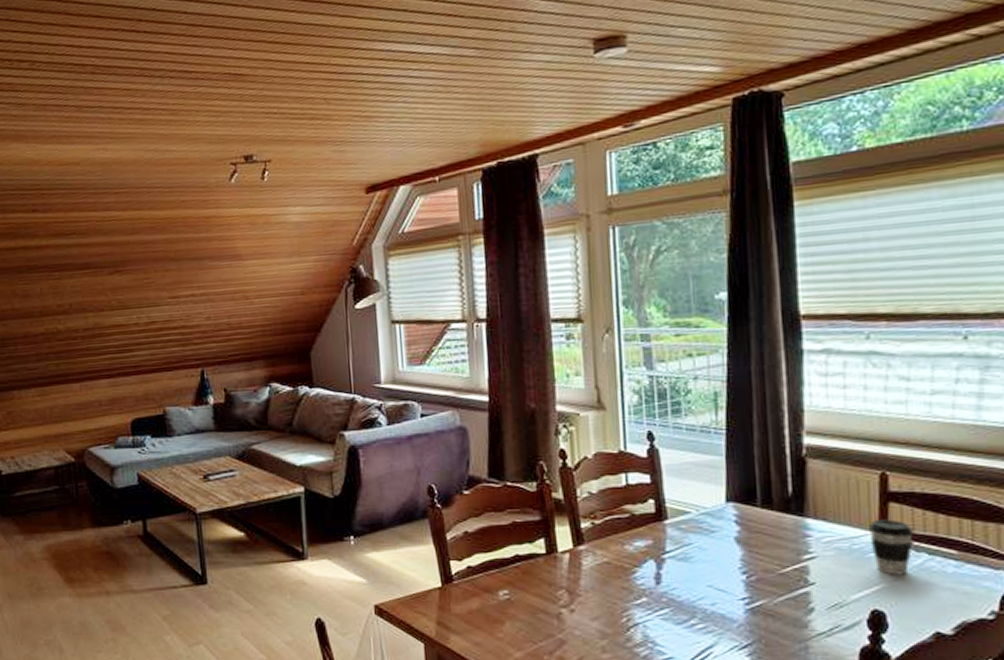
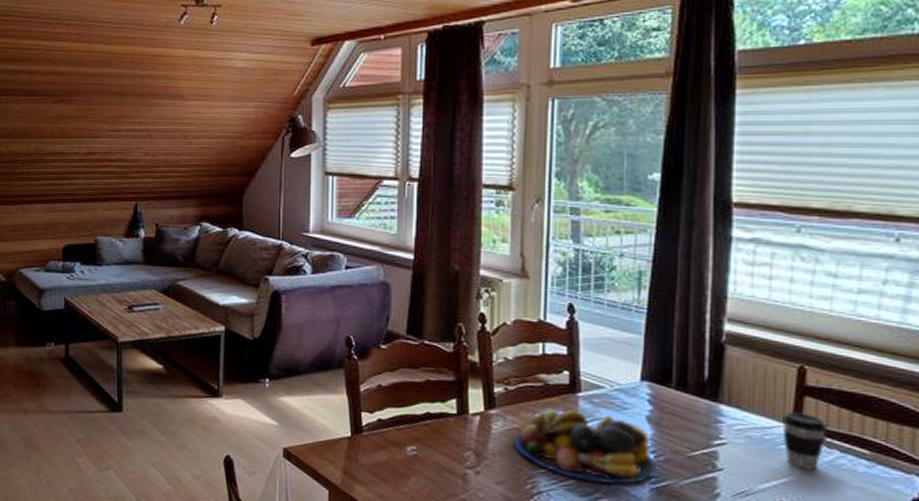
fruit bowl: none [606,539,749,610] -> present [515,409,655,484]

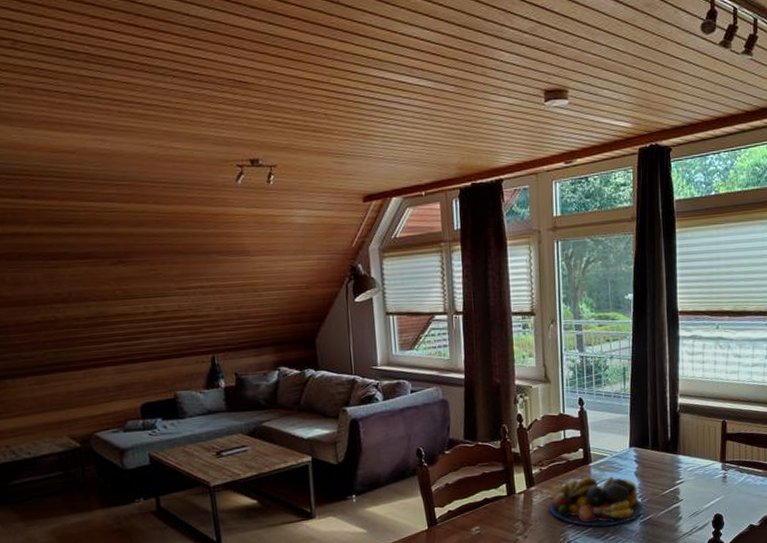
coffee cup: present [782,412,826,470] -> none [715,452,739,490]

